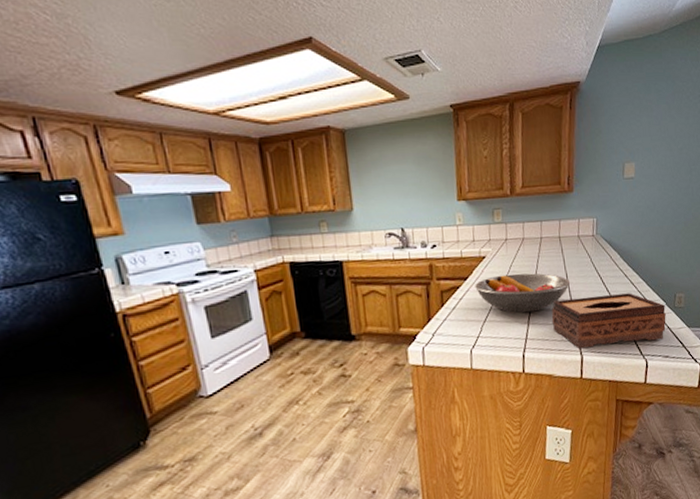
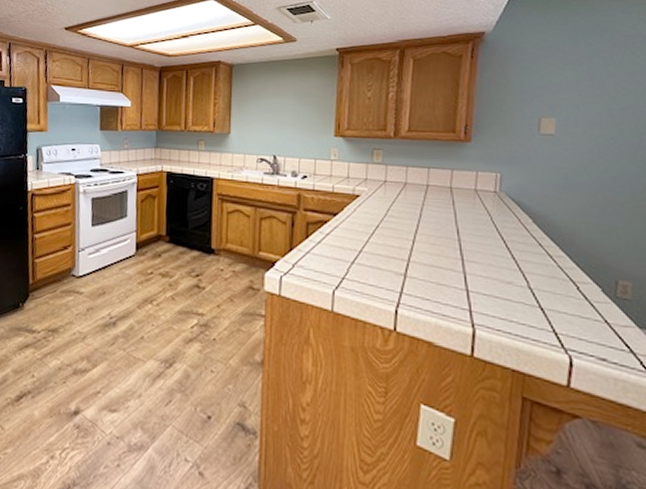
fruit bowl: present [475,273,571,313] -> none [345,217,463,264]
tissue box: present [551,293,666,349] -> none [435,257,603,335]

